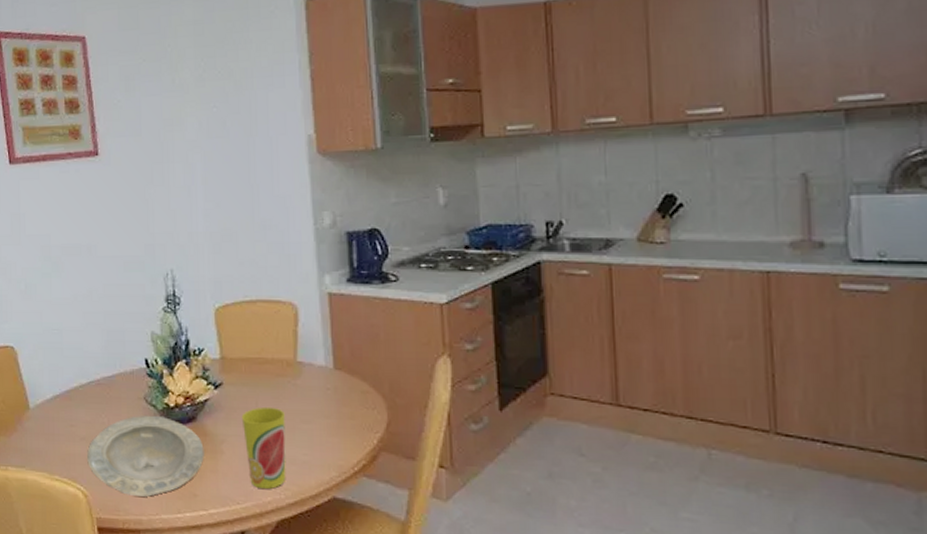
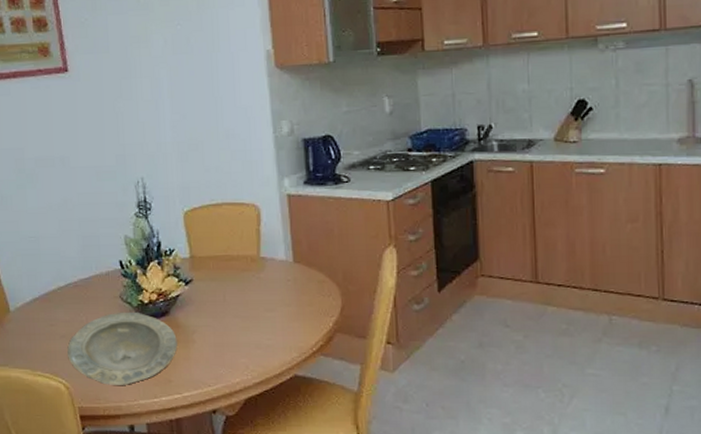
cup: present [241,406,286,489] -> none [210,298,253,371]

